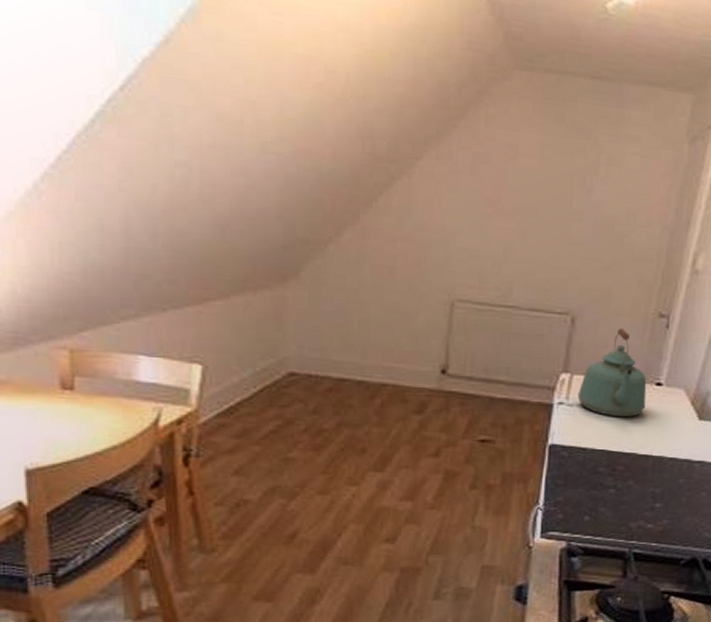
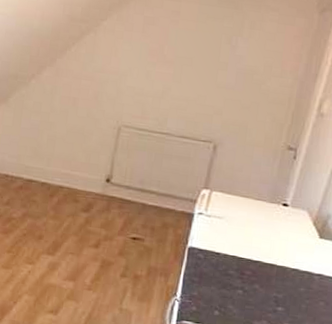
kettle: present [577,328,647,418] -> none [215,156,275,230]

